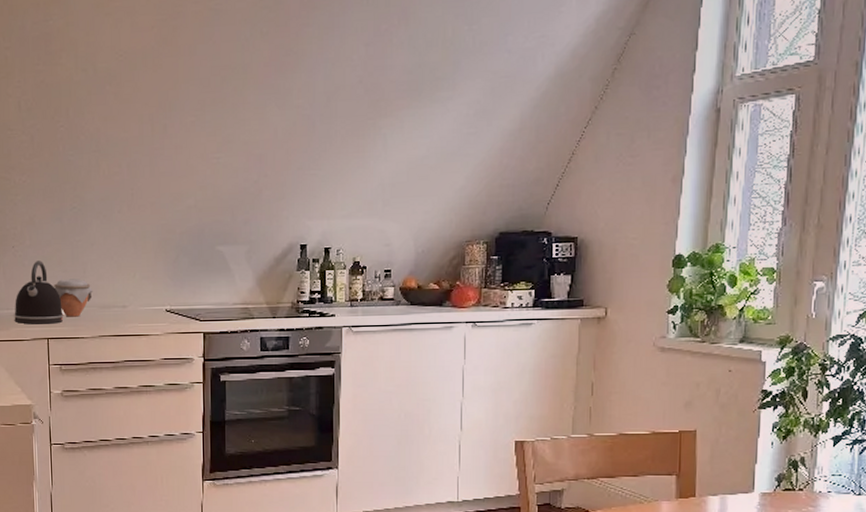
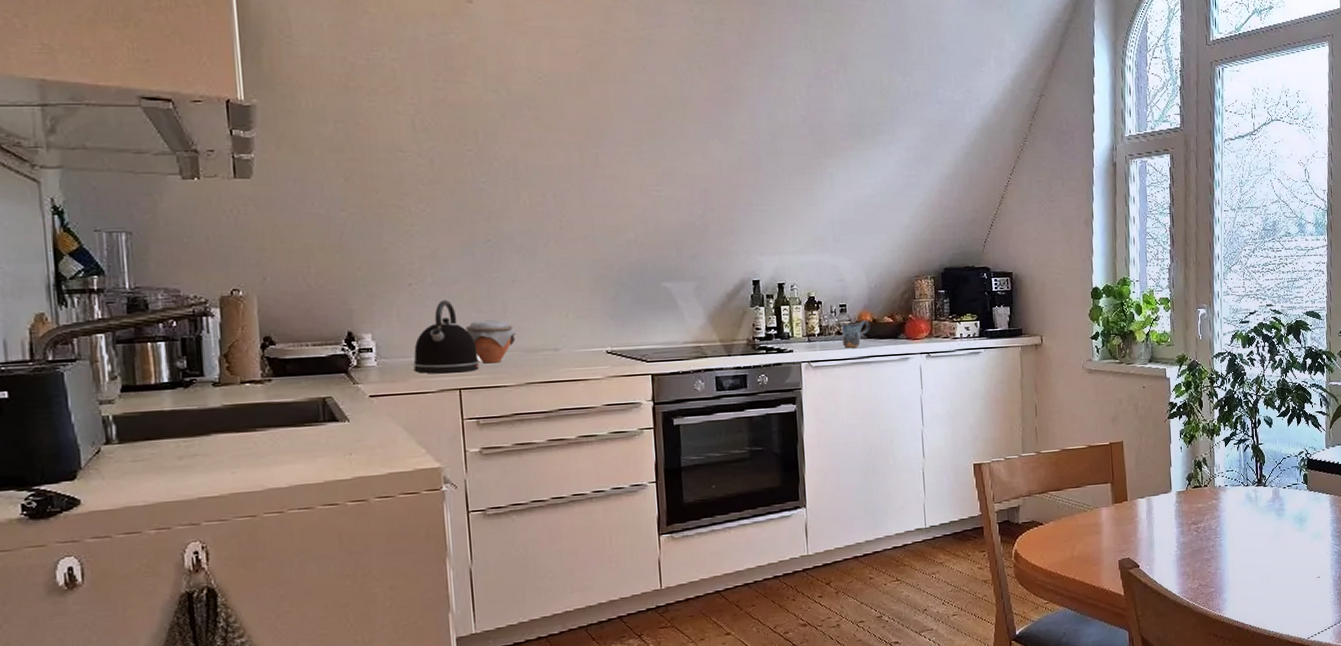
mug: none [384,287,415,314] -> present [841,320,870,348]

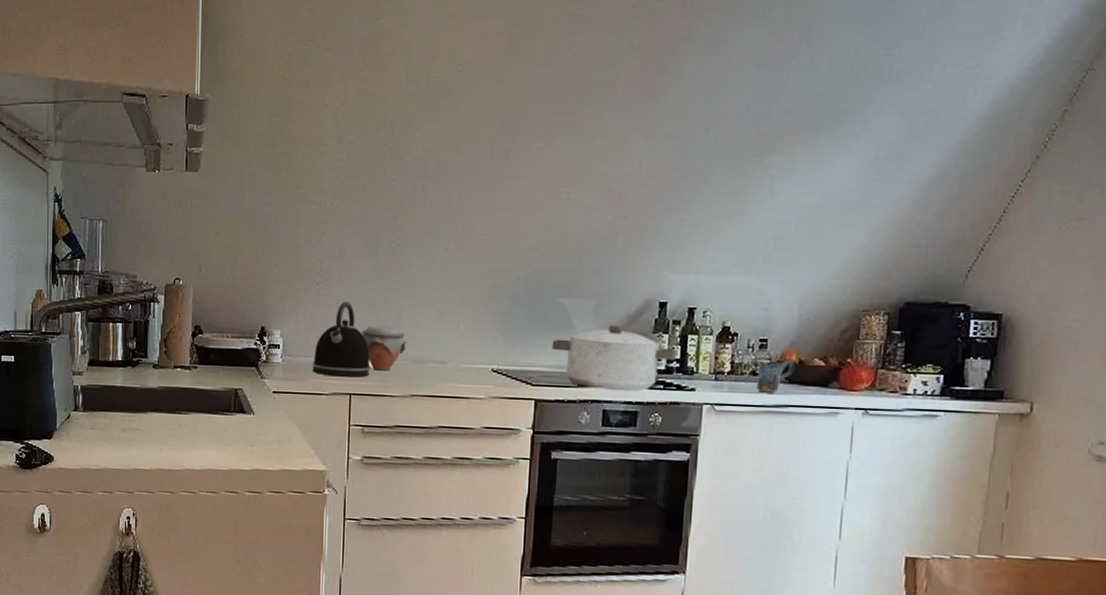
cooking pot: none [661,302,774,359] -> present [551,325,677,391]

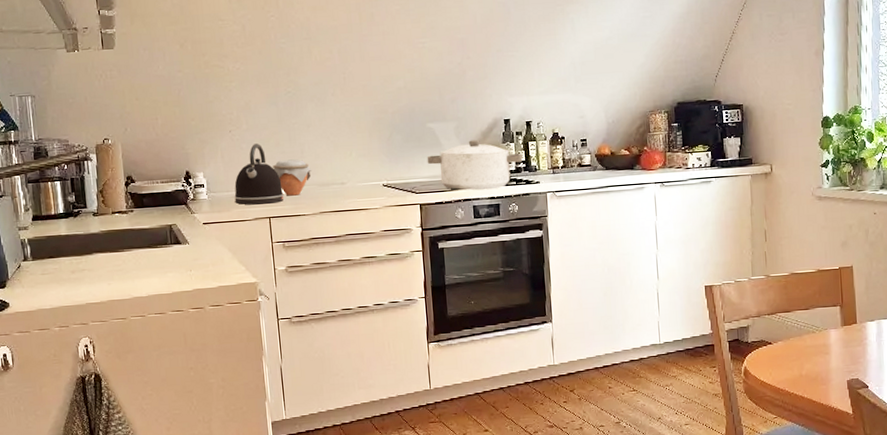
mug: present [756,360,795,393] -> none [582,153,609,179]

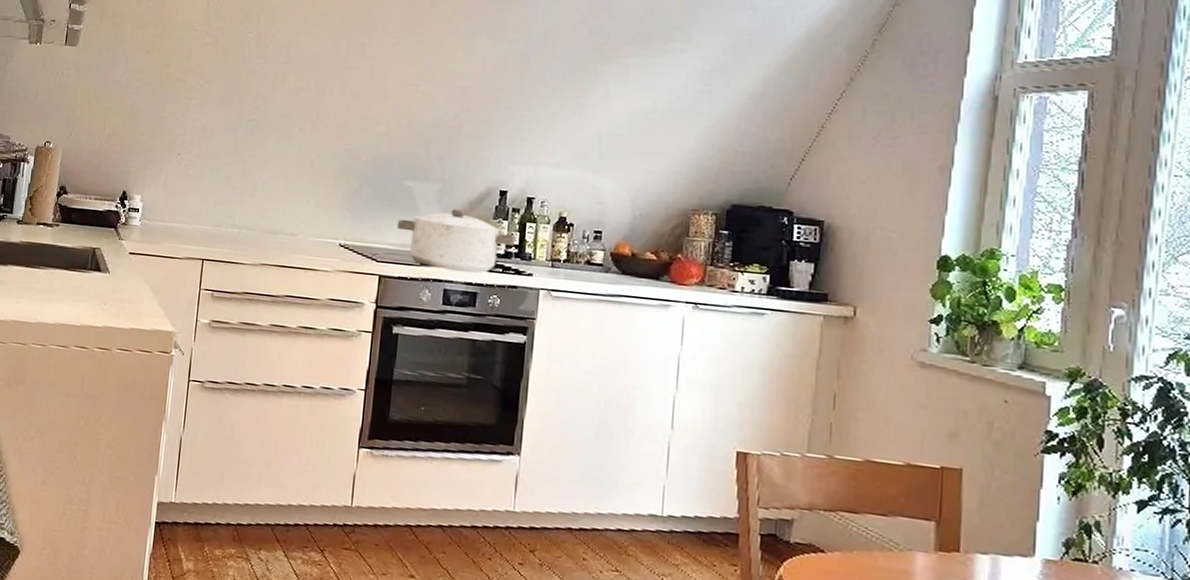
kettle: present [234,143,284,205] -> none [168,172,224,244]
jar: present [273,159,312,196] -> none [218,195,261,240]

